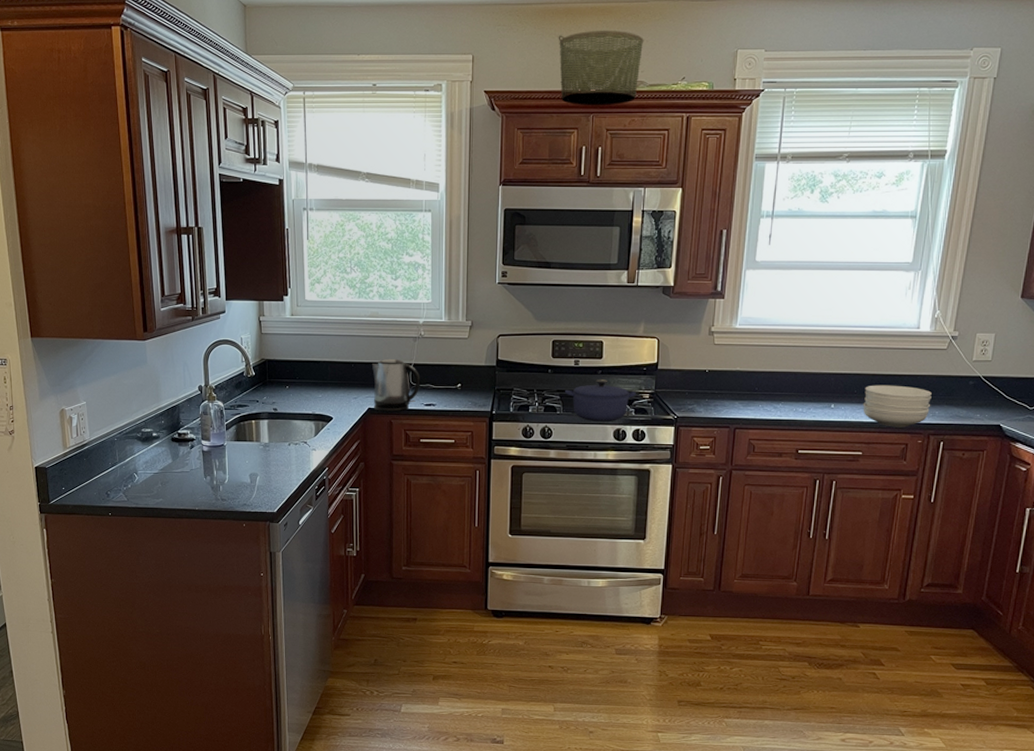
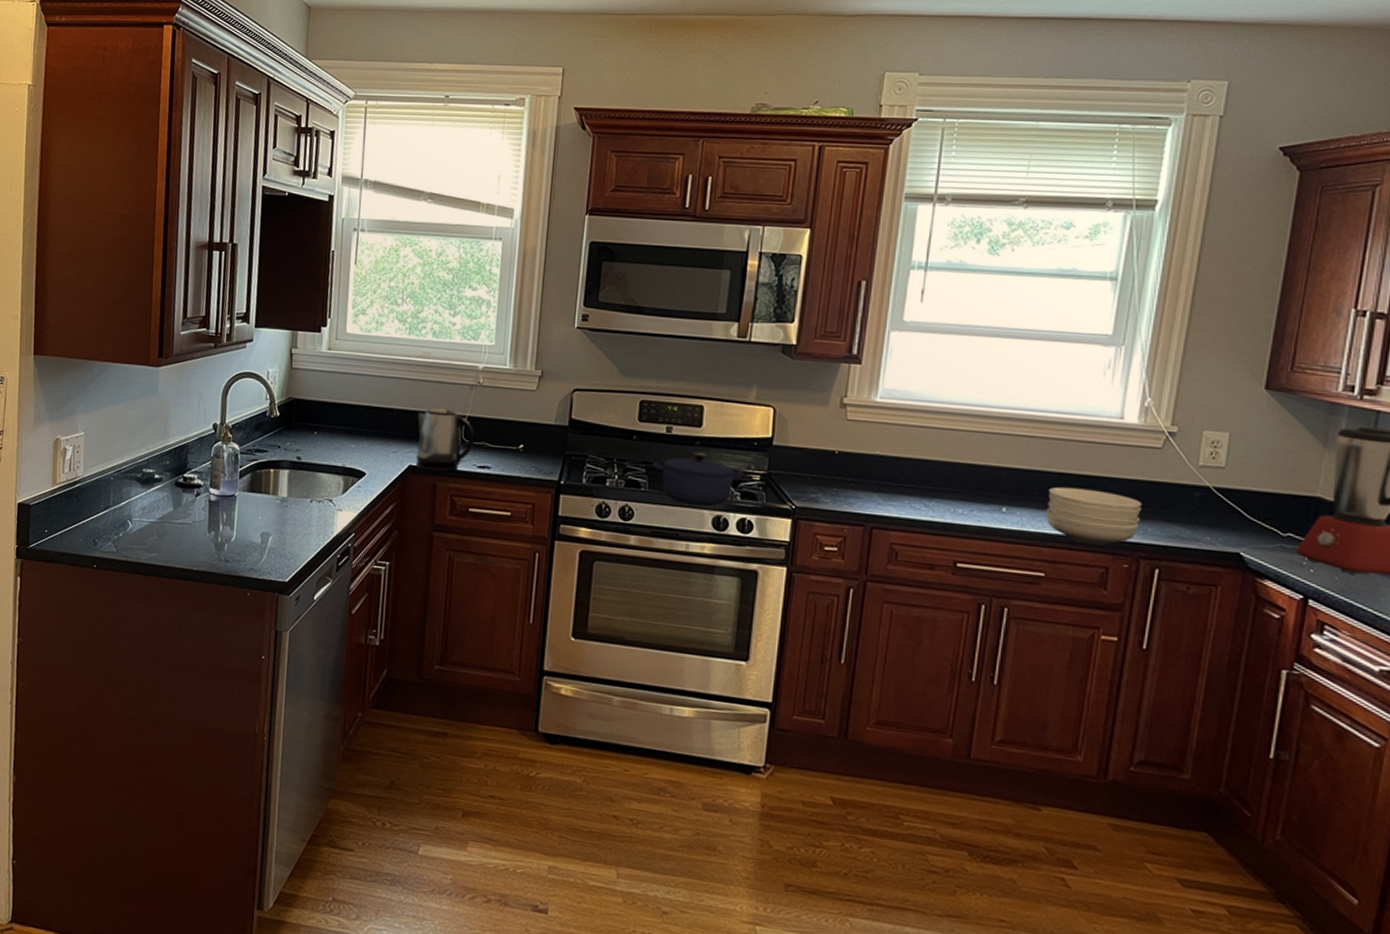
basket: present [558,30,644,106] -> none [665,45,769,130]

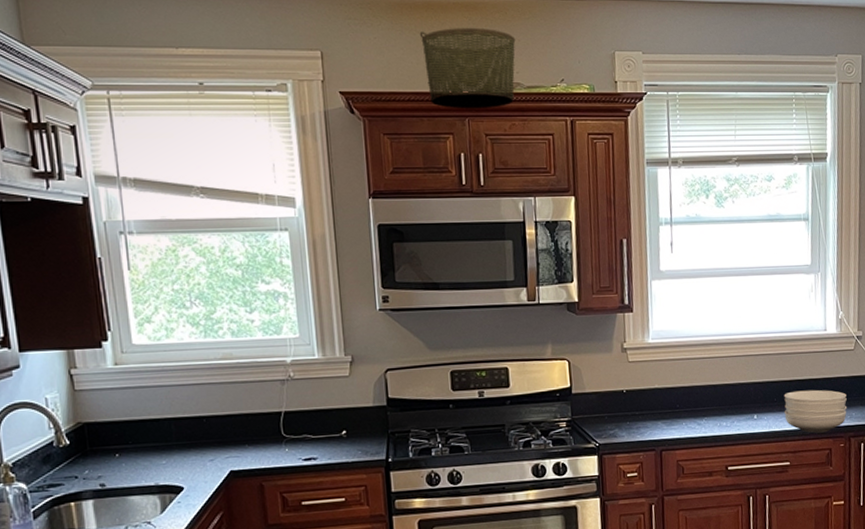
kettle: present [416,407,475,474] -> none [230,407,296,475]
cooking pot: present [651,452,743,507] -> none [470,410,552,460]
basket: none [665,45,769,130] -> present [419,27,516,109]

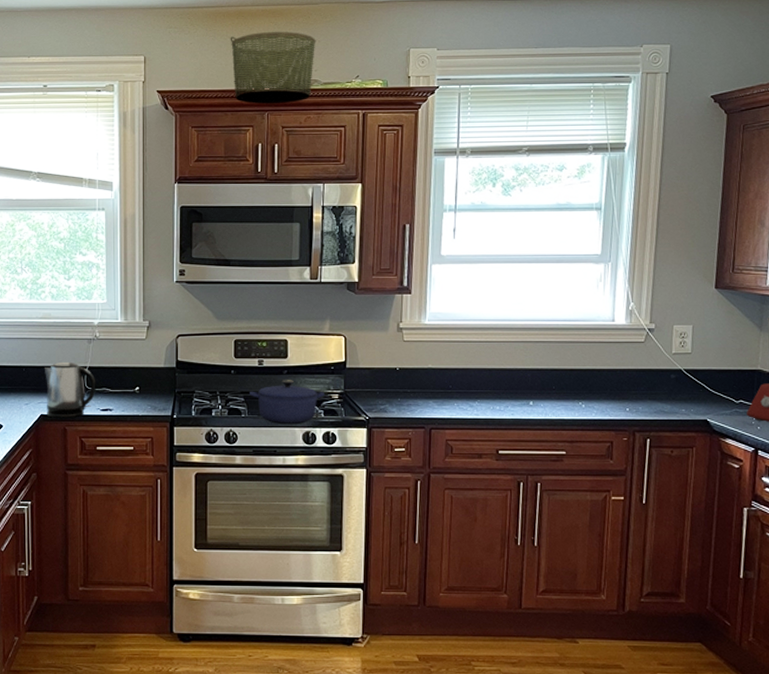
kettle: none [230,407,296,475] -> present [45,361,96,419]
cooking pot: none [470,410,552,460] -> present [248,380,324,425]
bowl: present [784,389,847,433] -> none [563,380,634,425]

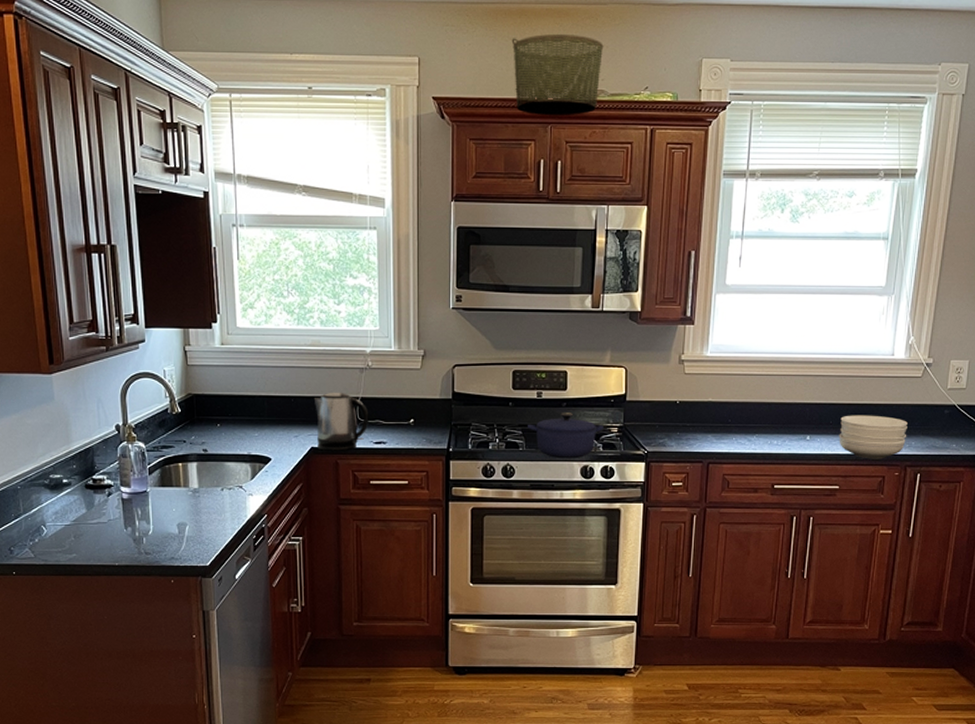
bowl: none [563,380,634,425] -> present [839,415,908,459]

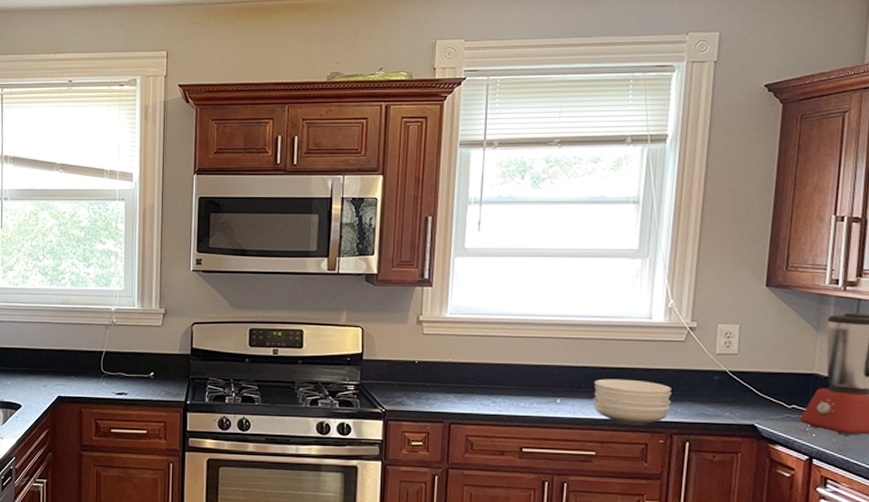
kettle: present [315,392,369,452] -> none [63,346,112,402]
basket: present [511,33,604,116] -> none [252,25,339,97]
cooking pot: present [526,413,604,459] -> none [262,370,340,415]

